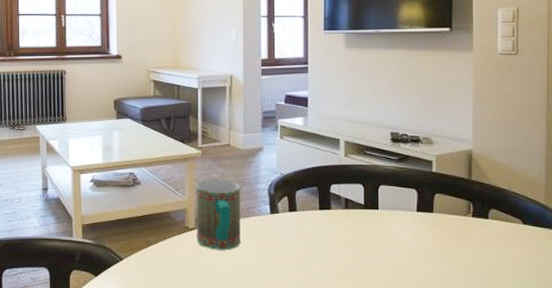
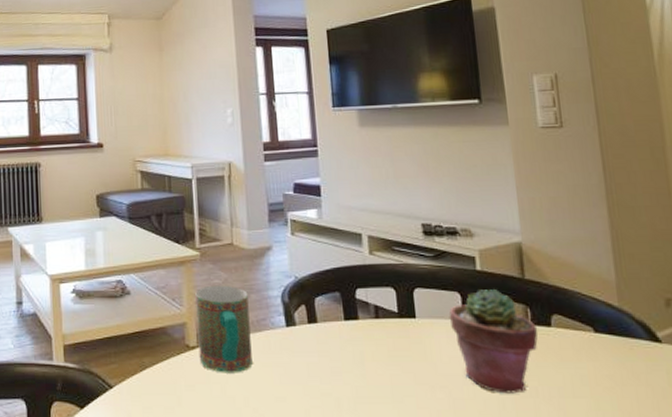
potted succulent: none [406,188,477,271] -> present [449,289,538,394]

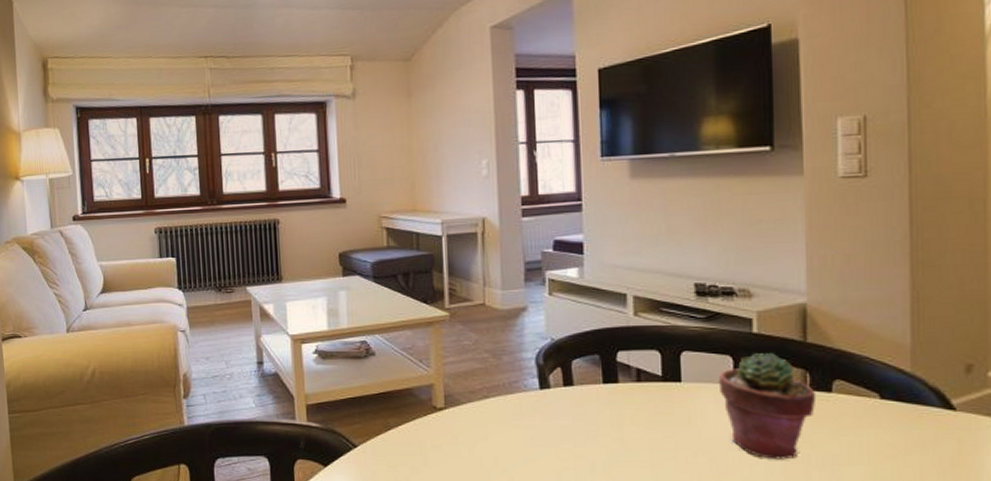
mug: present [195,285,253,373] -> none [444,346,503,435]

